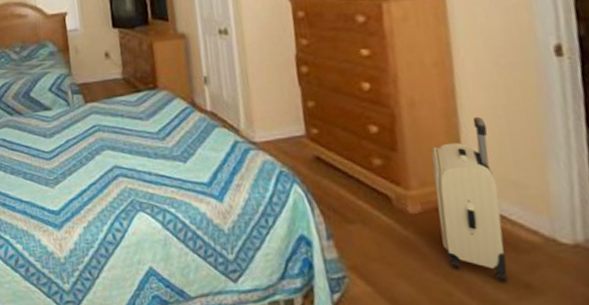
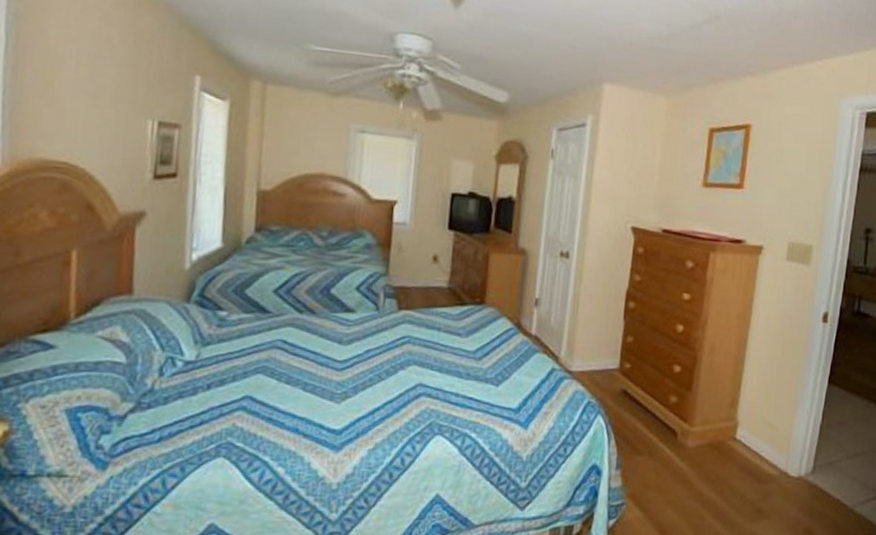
suitcase: present [432,116,509,282] -> none [707,366,763,508]

